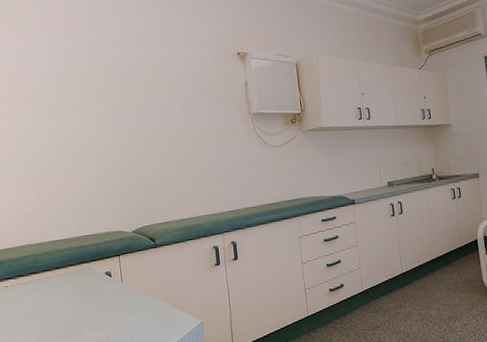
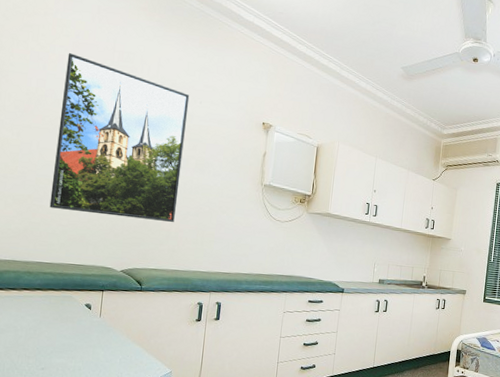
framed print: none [39,30,173,185] -> present [49,53,190,222]

